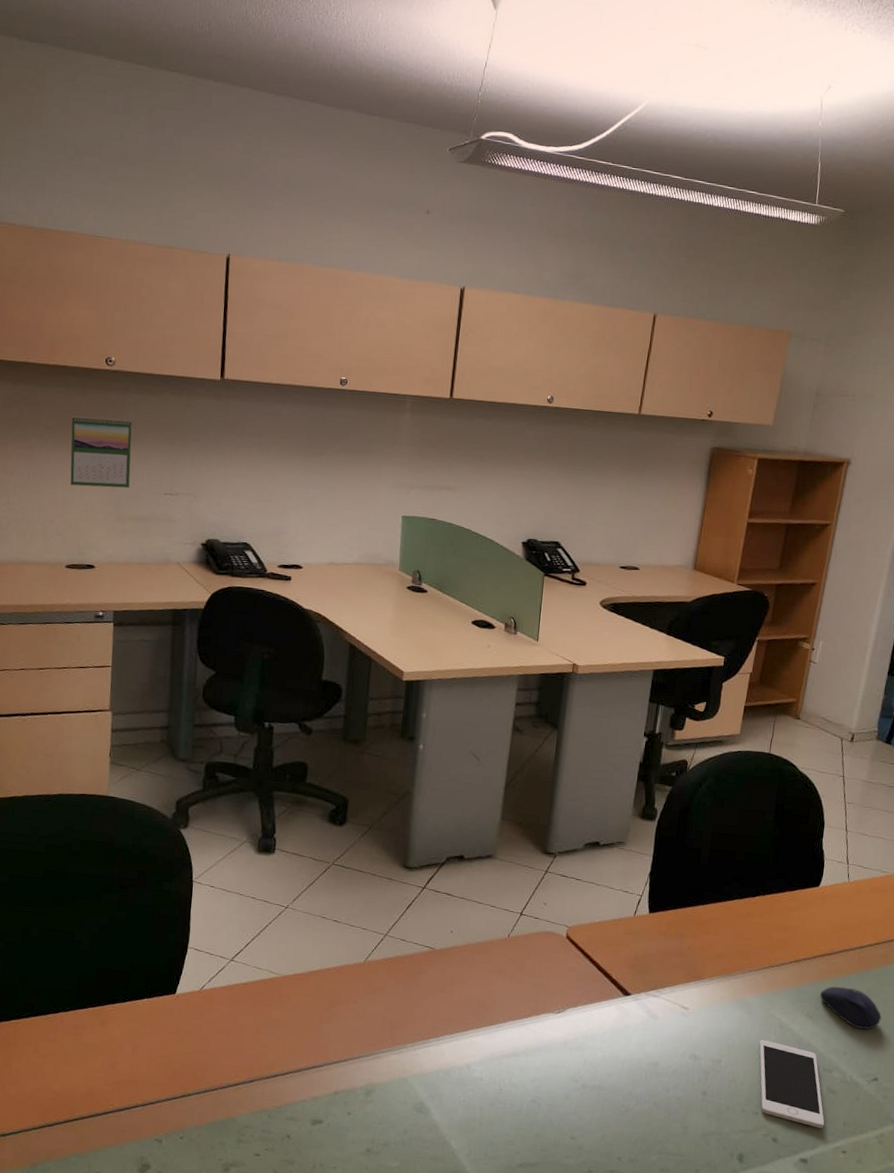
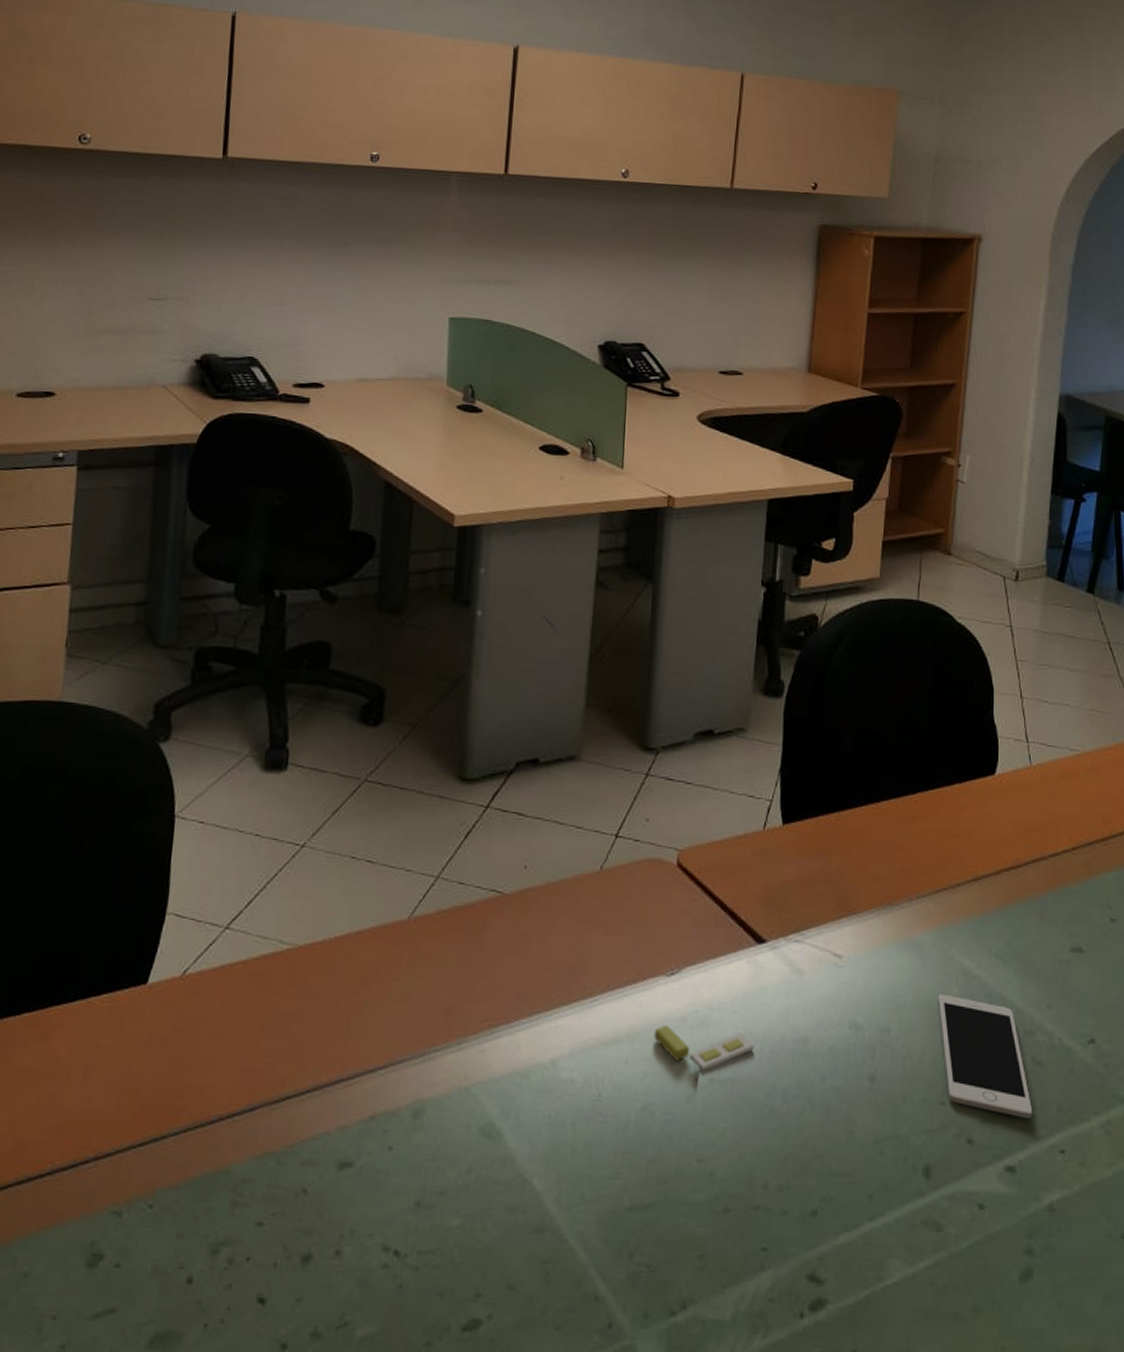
calendar: present [70,415,132,489] -> none [27,204,110,294]
sticky notes: none [543,1046,618,1079] -> present [654,1024,755,1071]
computer mouse: present [820,986,882,1030] -> none [1010,911,1090,970]

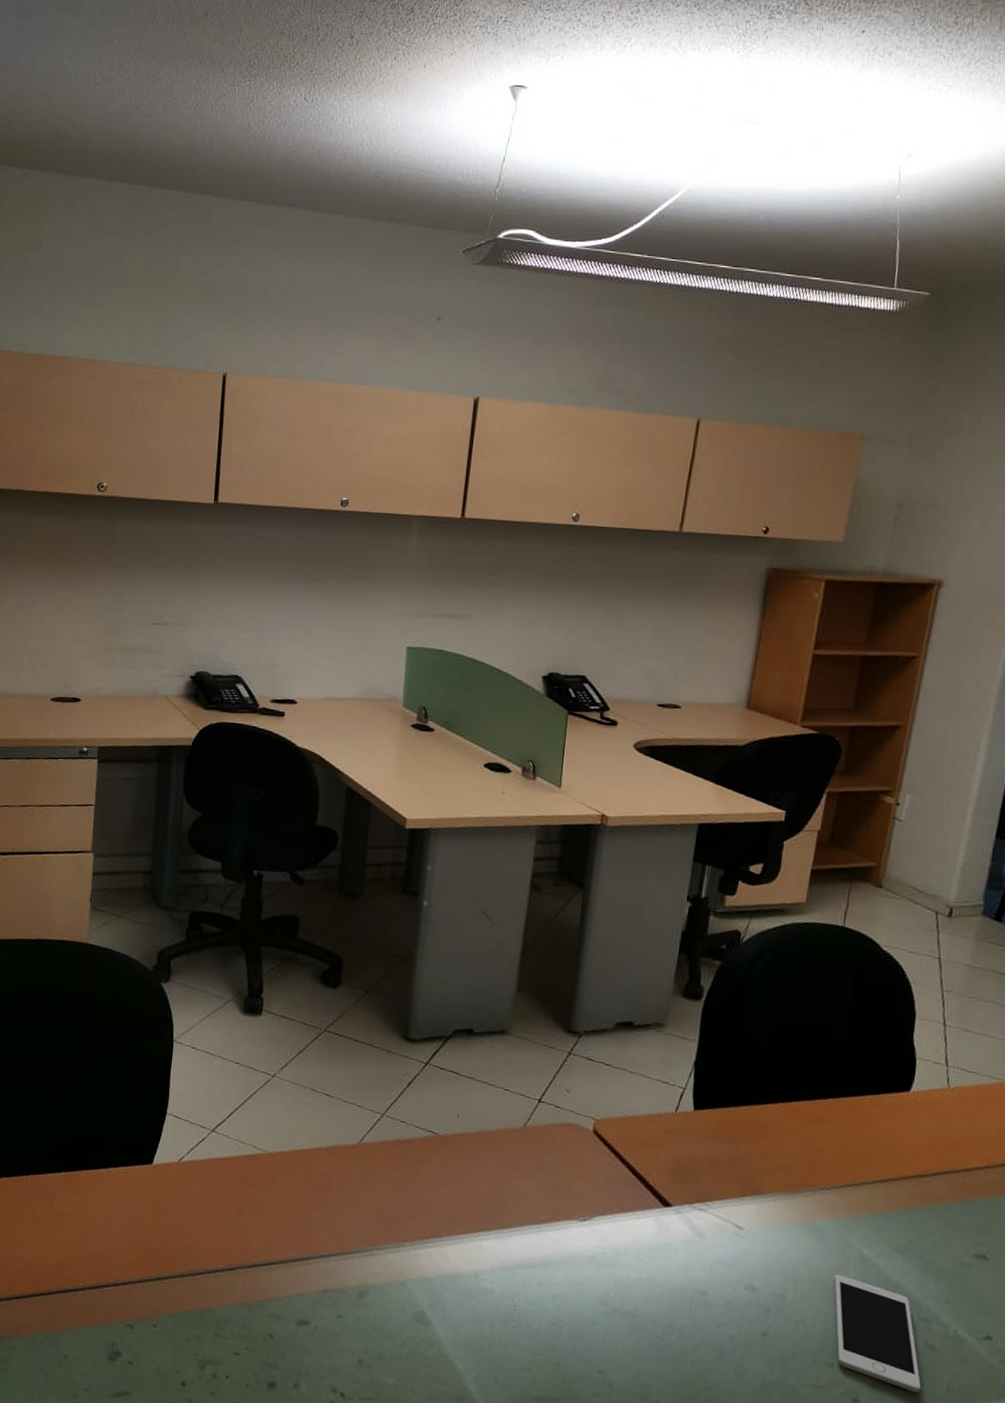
sticky notes: present [654,1024,755,1071] -> none [565,1259,656,1302]

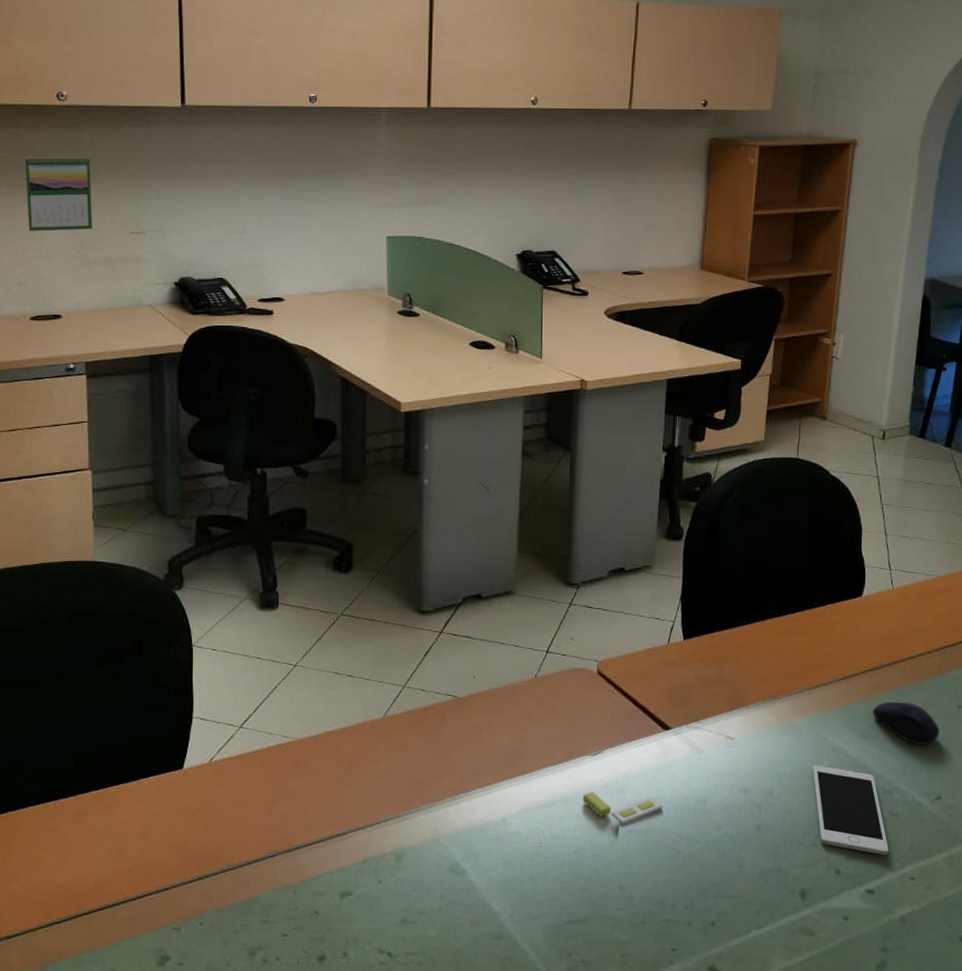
calendar: none [58,543,123,618] -> present [25,154,92,232]
sticky notes: none [565,1259,656,1302] -> present [582,791,663,824]
computer mouse: none [913,1216,995,1274] -> present [873,701,940,745]

